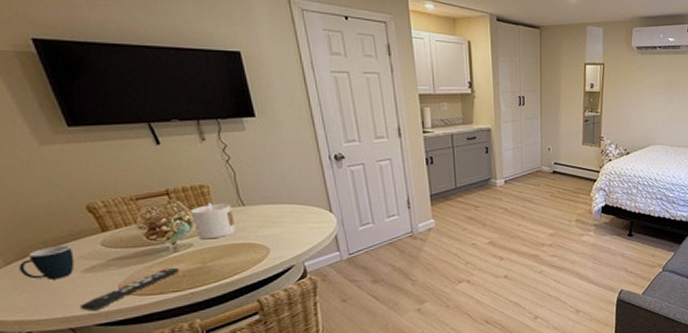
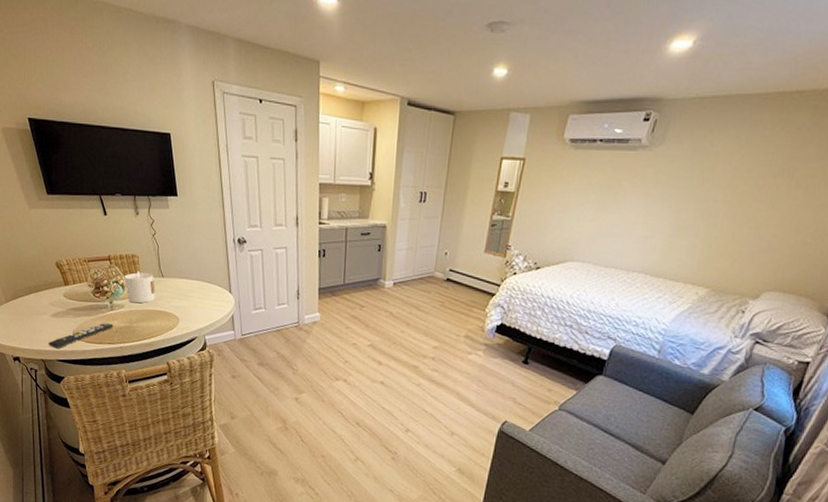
mug: present [19,245,75,280] -> none [14,292,47,319]

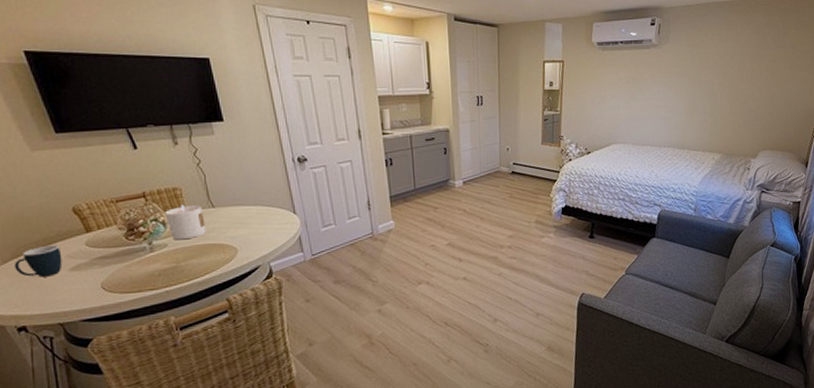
mug: none [14,292,47,319] -> present [14,244,63,277]
remote control: present [49,322,114,349] -> none [68,266,156,308]

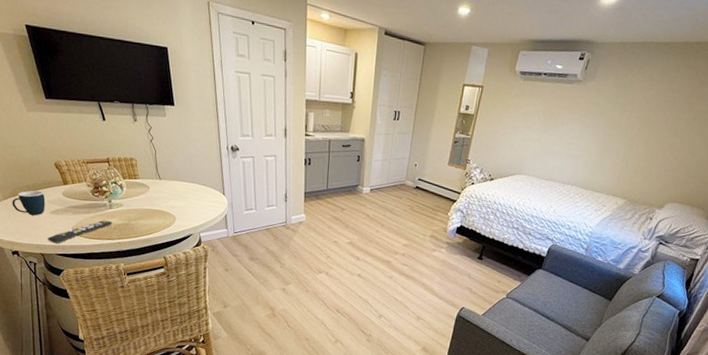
remote control: none [68,266,156,308] -> present [48,220,112,244]
candle: present [165,205,206,240] -> none [122,173,153,203]

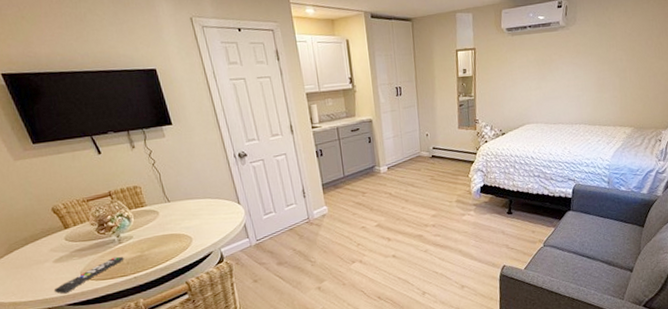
mug: present [12,190,45,216] -> none [9,240,48,269]

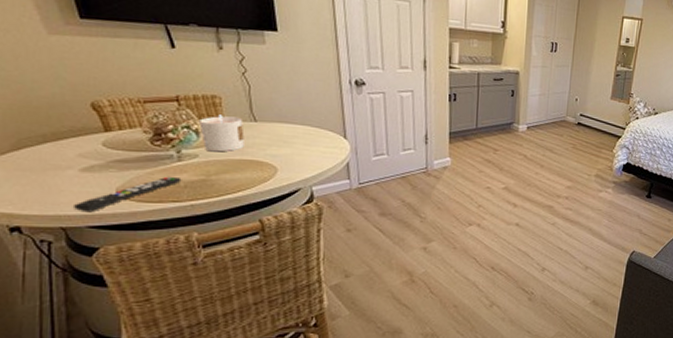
candle: none [128,201,164,232] -> present [199,114,245,152]

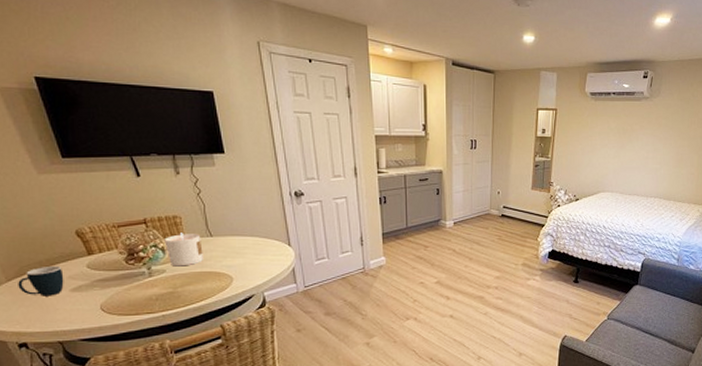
mug: none [13,140,73,175] -> present [18,265,64,296]
remote control: present [74,176,182,213] -> none [68,291,153,327]

